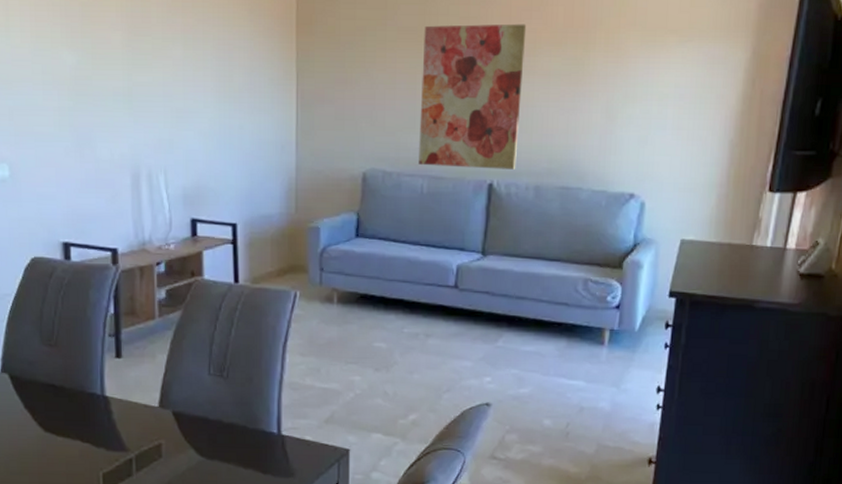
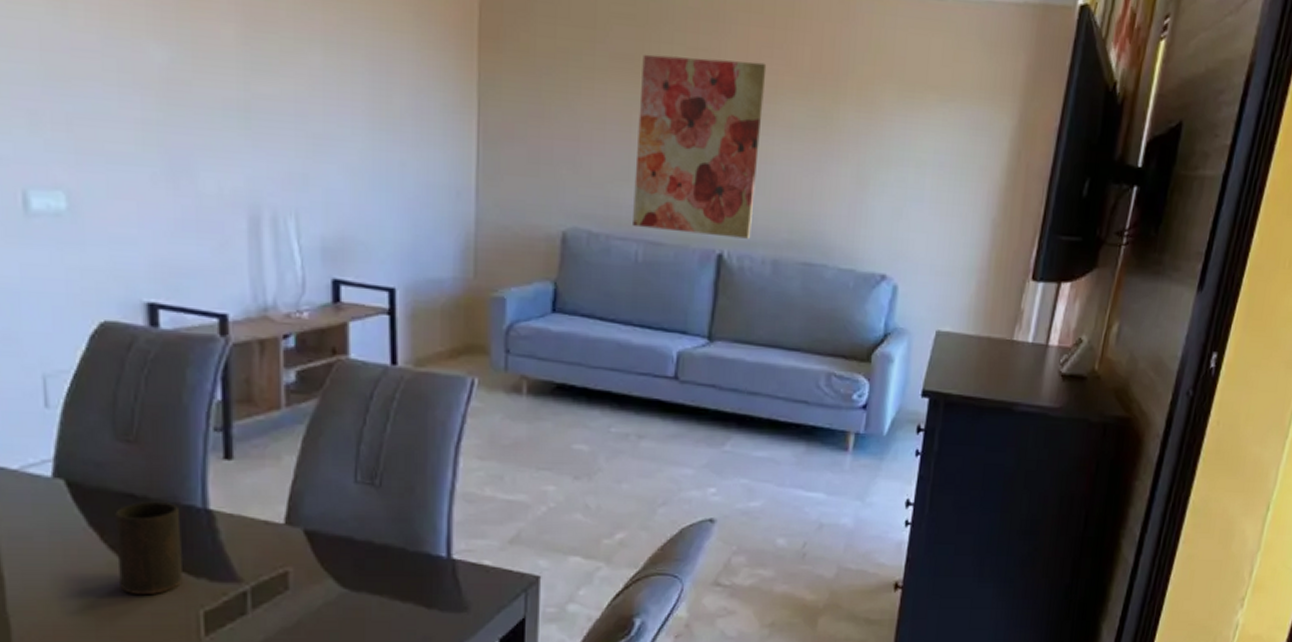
cup: none [42,389,88,460] -> present [115,501,182,596]

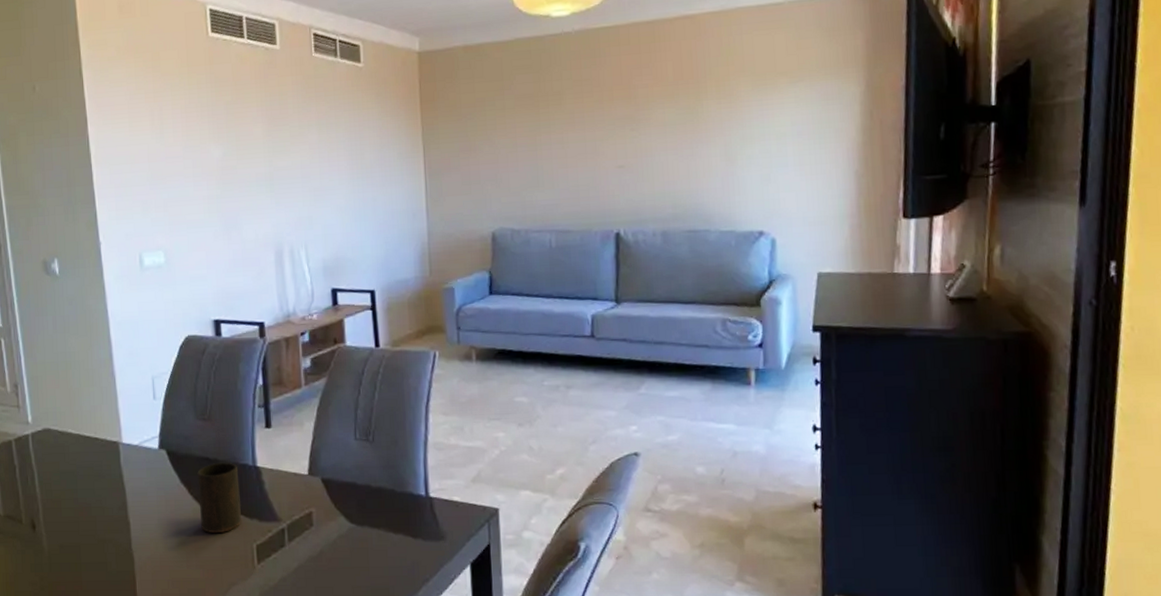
wall art: present [633,54,767,239] -> none [540,80,641,221]

